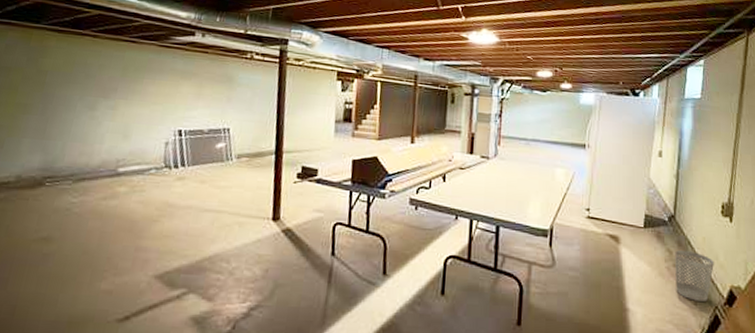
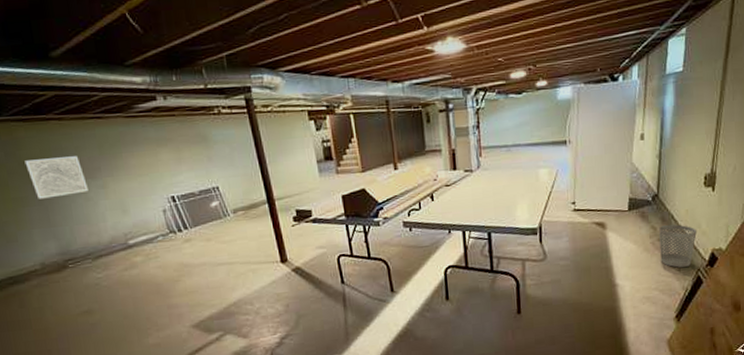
wall art: none [41,69,100,110] -> present [24,156,88,199]

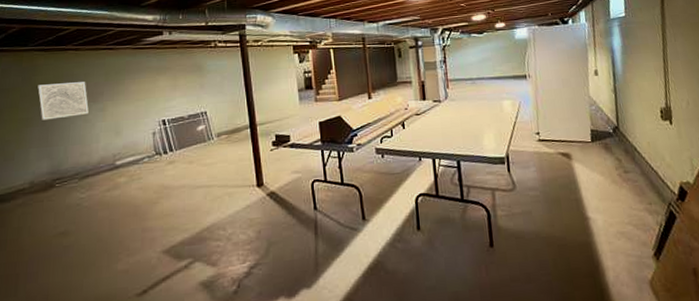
wastebasket: present [659,224,697,268] -> none [624,156,662,201]

